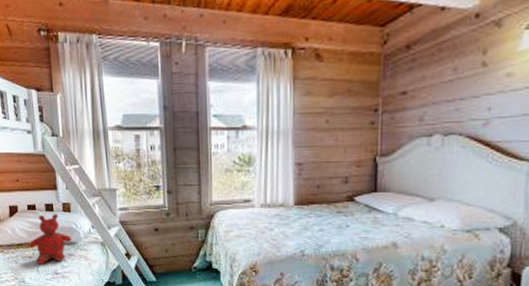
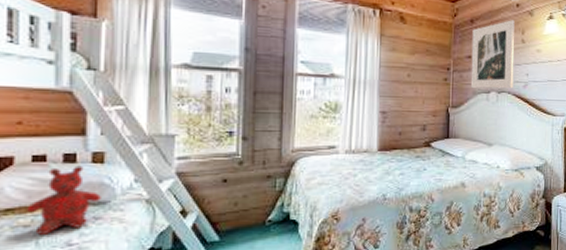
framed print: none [405,37,472,133] -> present [470,20,515,89]

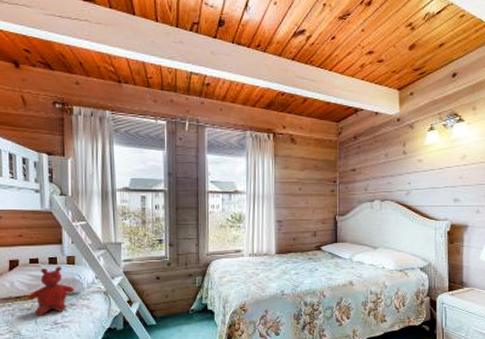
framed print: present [470,20,515,89] -> none [355,134,396,198]

